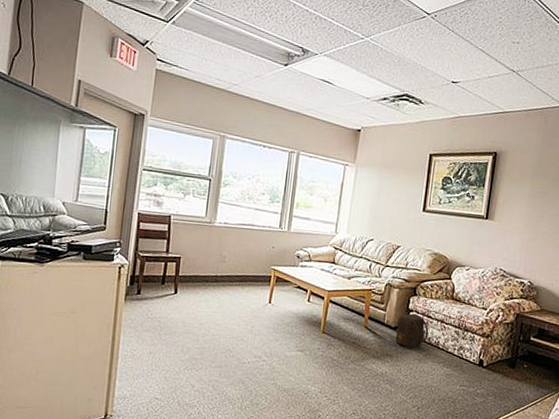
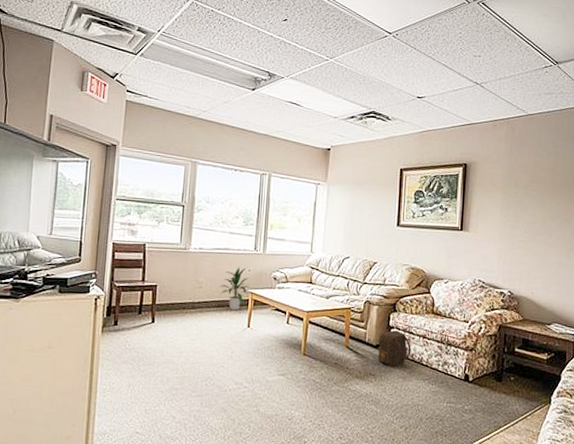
indoor plant: none [243,243,273,285] -> present [220,267,249,310]

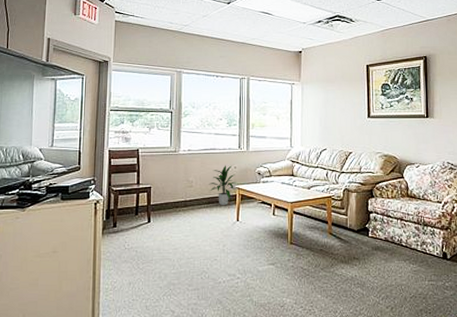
backpack: present [378,330,411,367] -> none [359,215,391,250]

